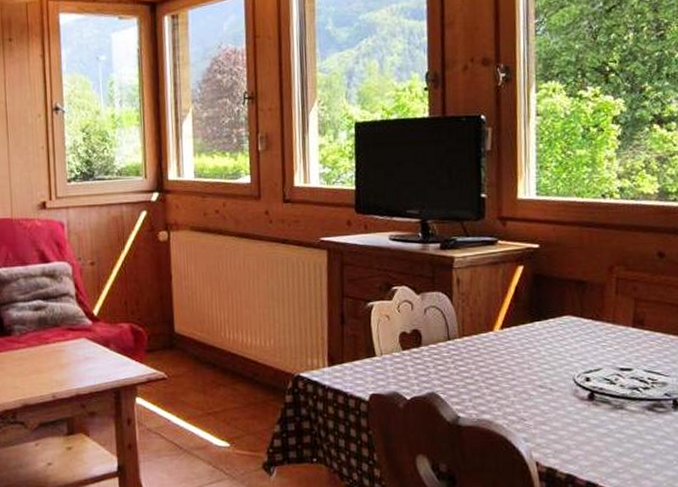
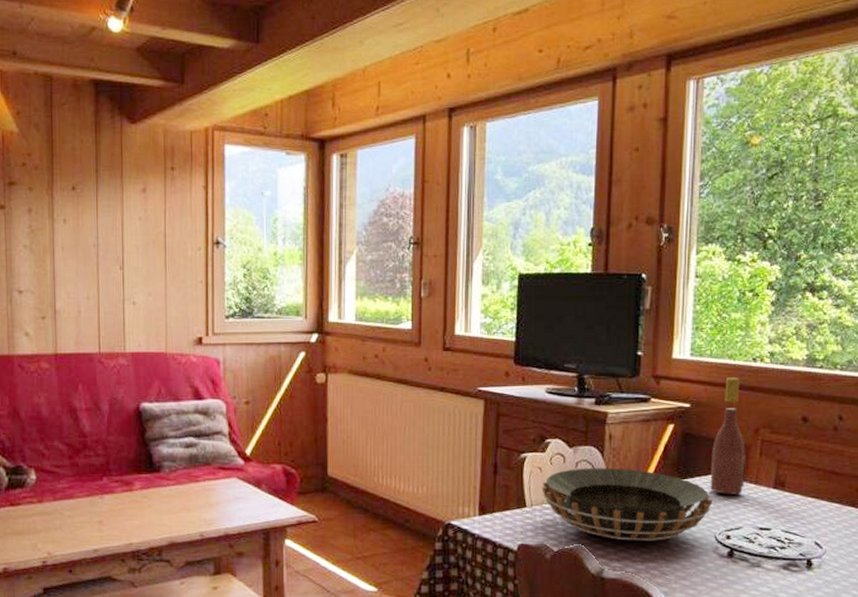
decorative bowl: none [391,313,569,387] -> present [542,468,712,541]
wine bottle: none [564,215,602,335] -> present [710,378,746,494]

